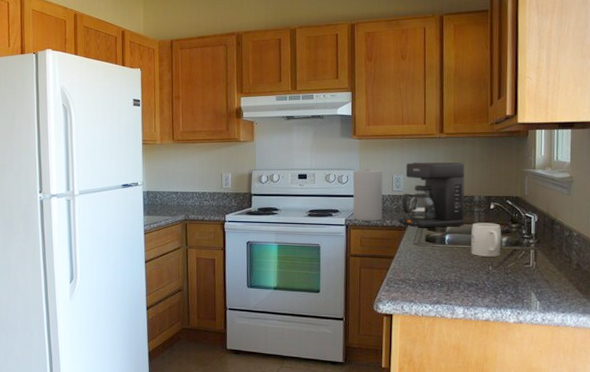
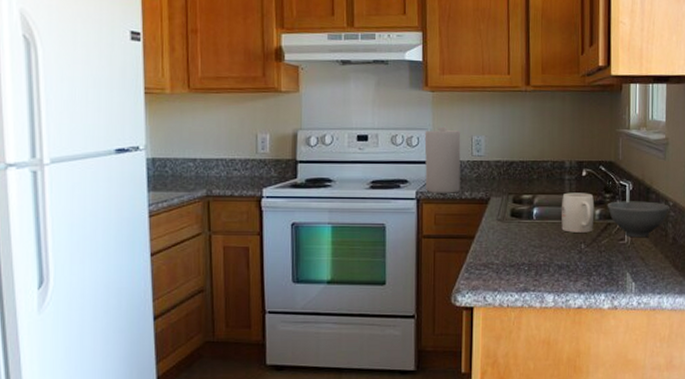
coffee maker: present [398,161,465,228] -> none [479,120,555,201]
bowl: none [513,230,574,263] -> present [607,201,669,238]

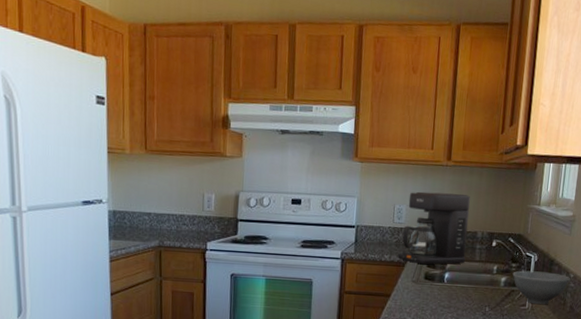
paper towel holder: present [424,126,461,193] -> none [349,194,385,256]
coffee maker: none [479,120,555,201] -> present [397,191,470,265]
mug: present [560,192,595,233] -> none [469,260,502,297]

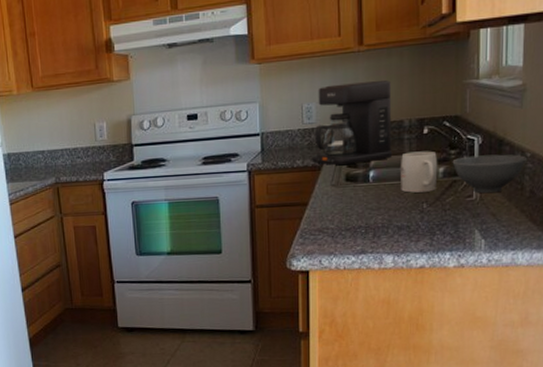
mug: none [469,260,502,297] -> present [399,151,438,193]

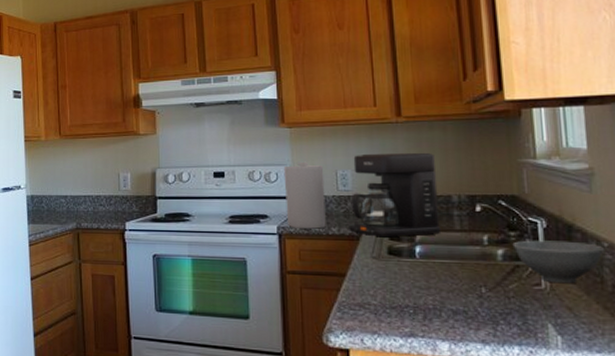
paper towel holder: none [253,97,291,164] -> present [283,161,326,229]
mug: present [399,151,438,193] -> none [450,229,497,275]

